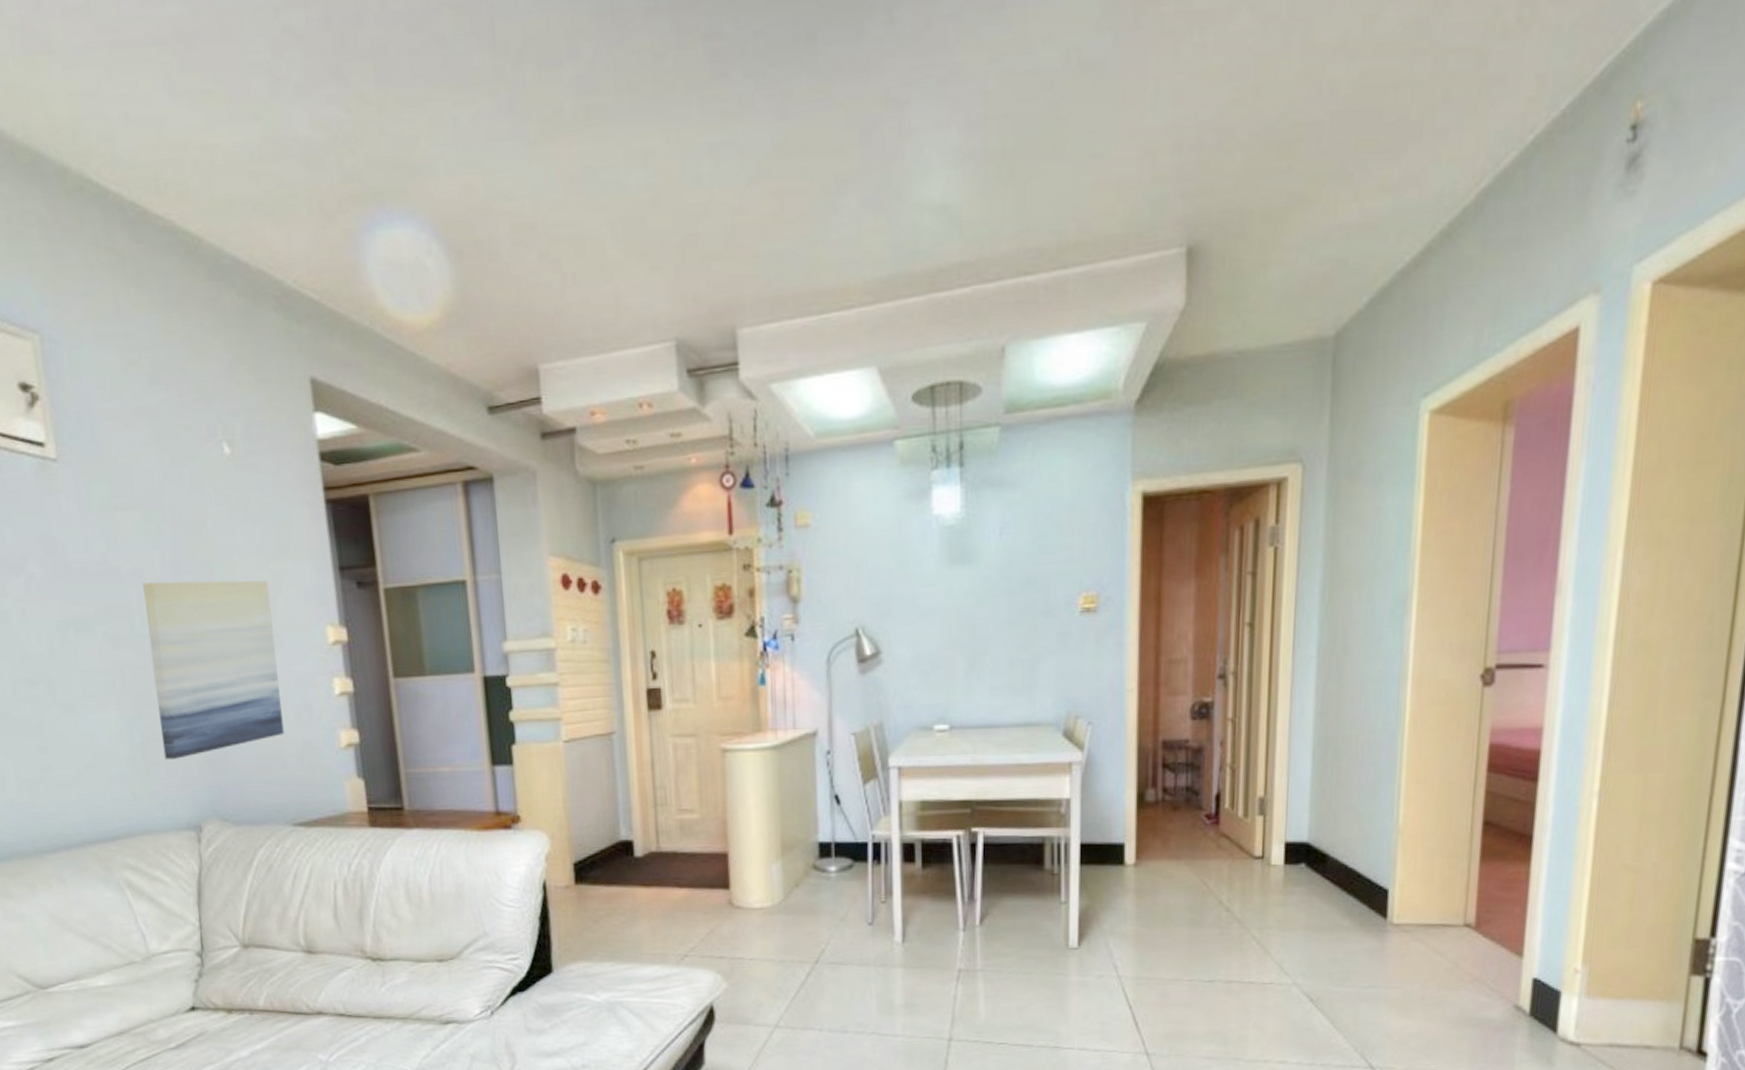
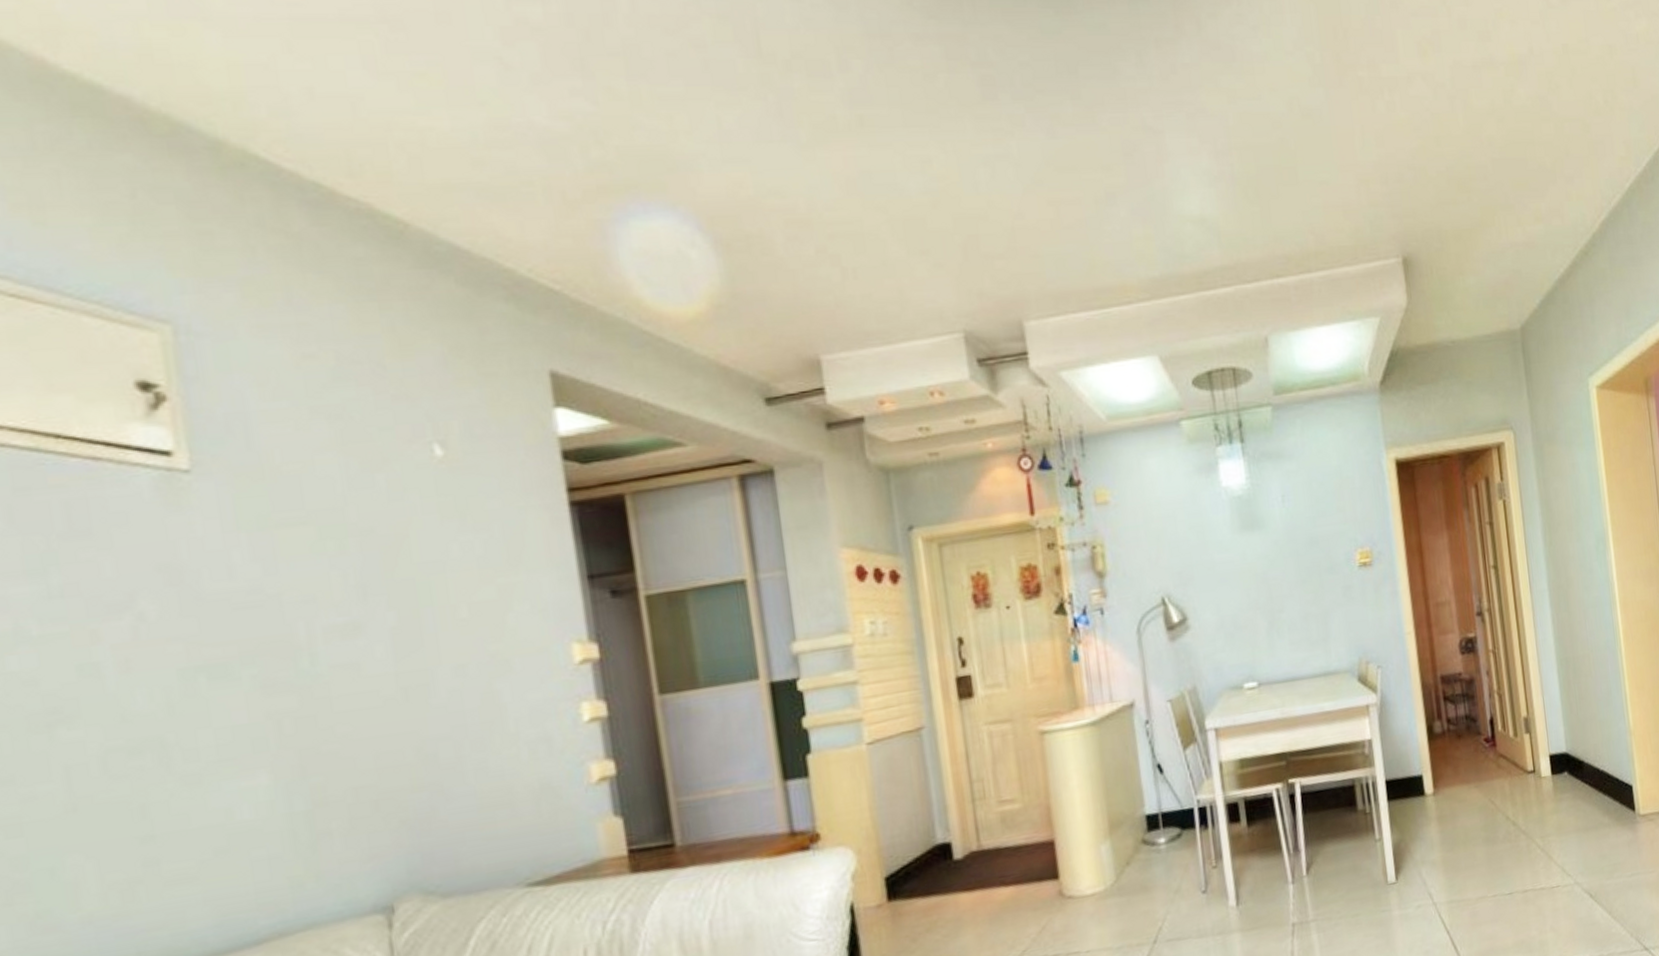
wall art: present [142,580,284,759] -> none [314,596,515,828]

